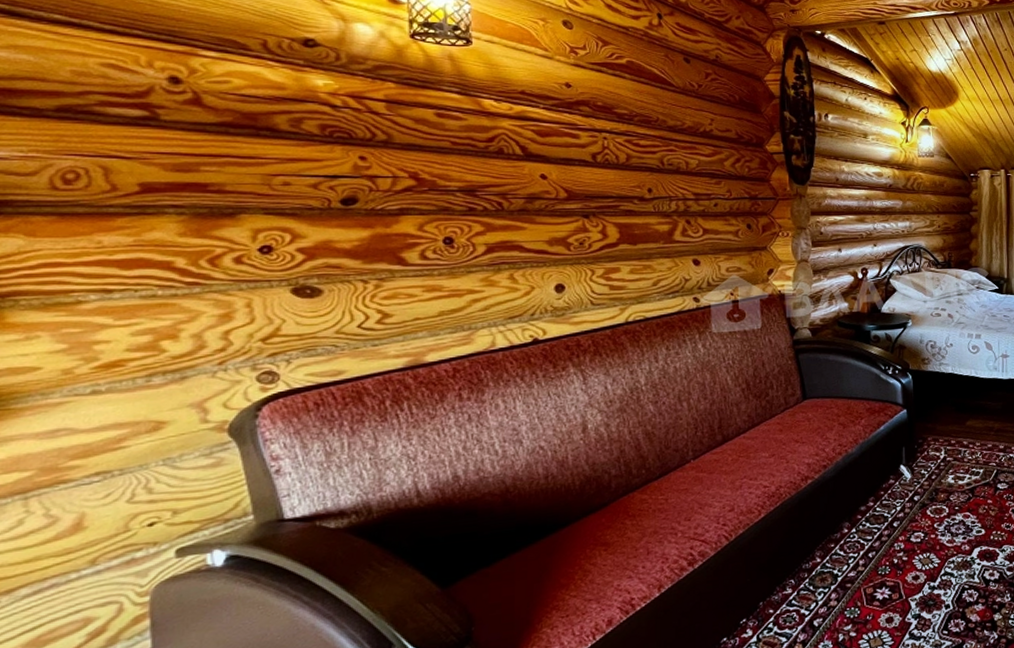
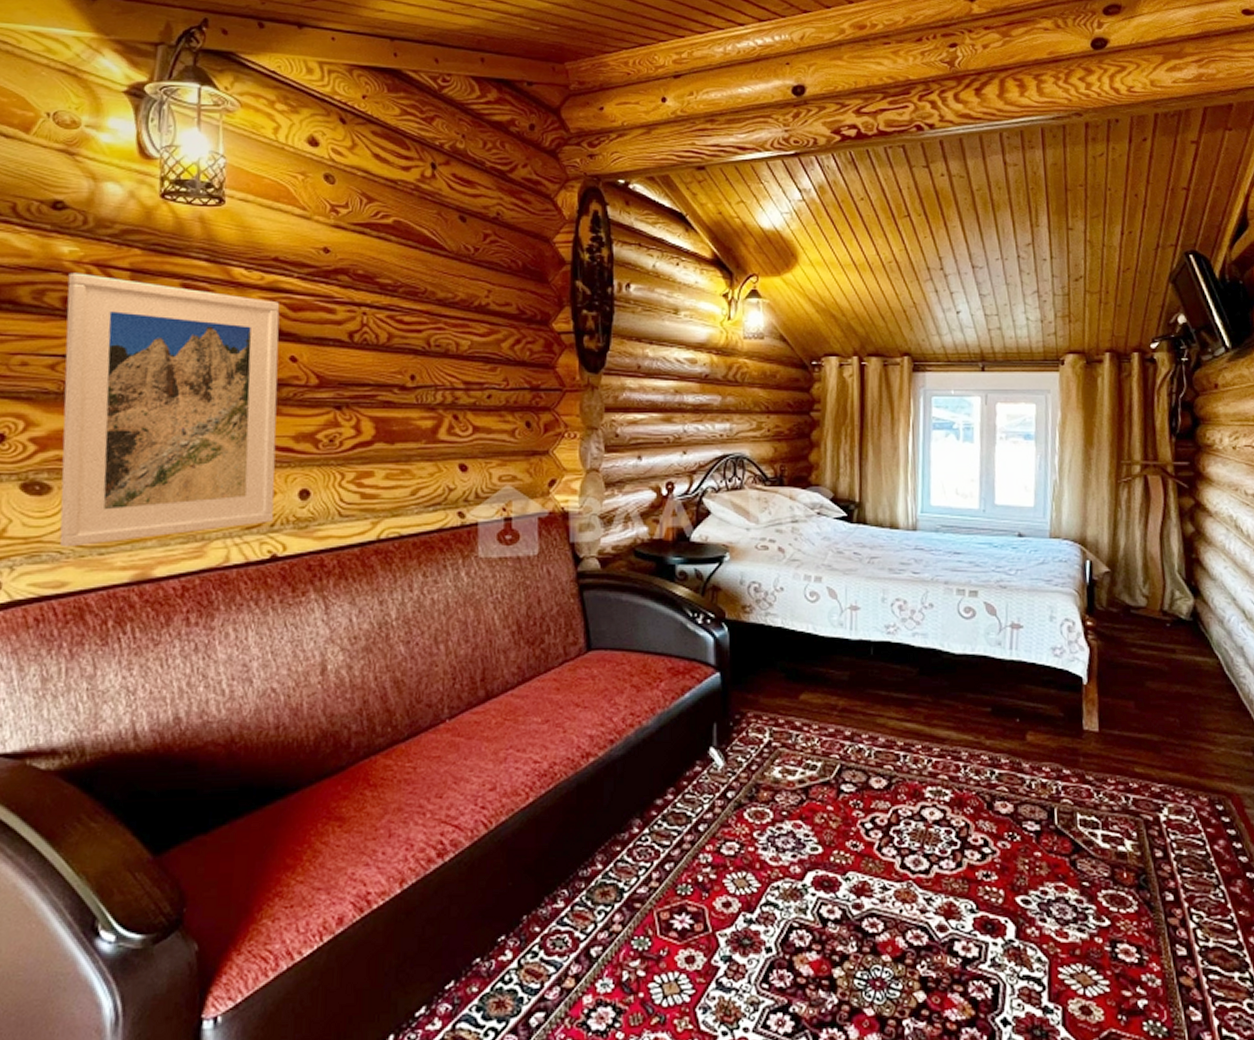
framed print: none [324,103,533,341] -> present [59,273,280,548]

